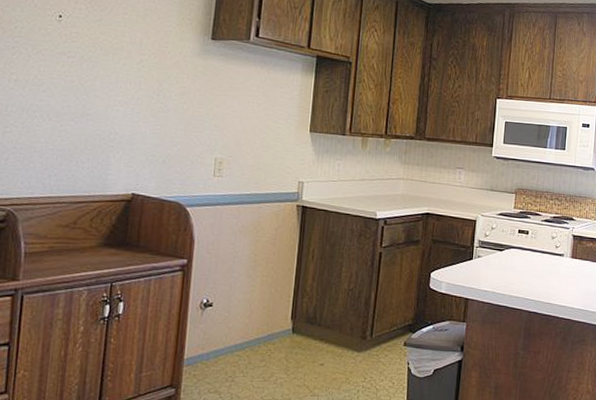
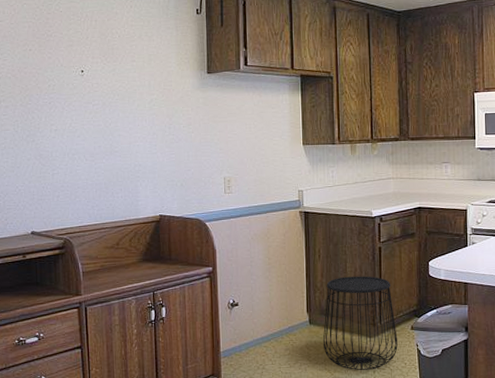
side table: none [304,282,388,388] -> present [323,276,398,370]

